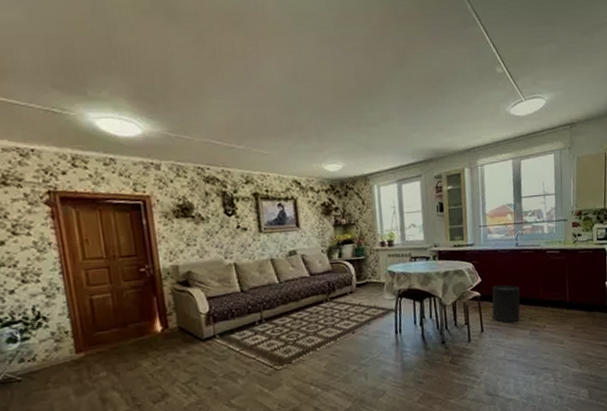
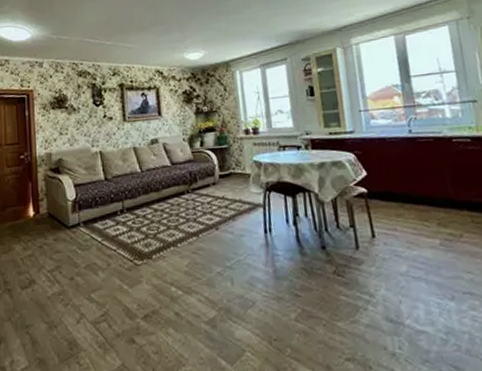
trash can: present [492,284,520,323] -> none [382,179,424,228]

